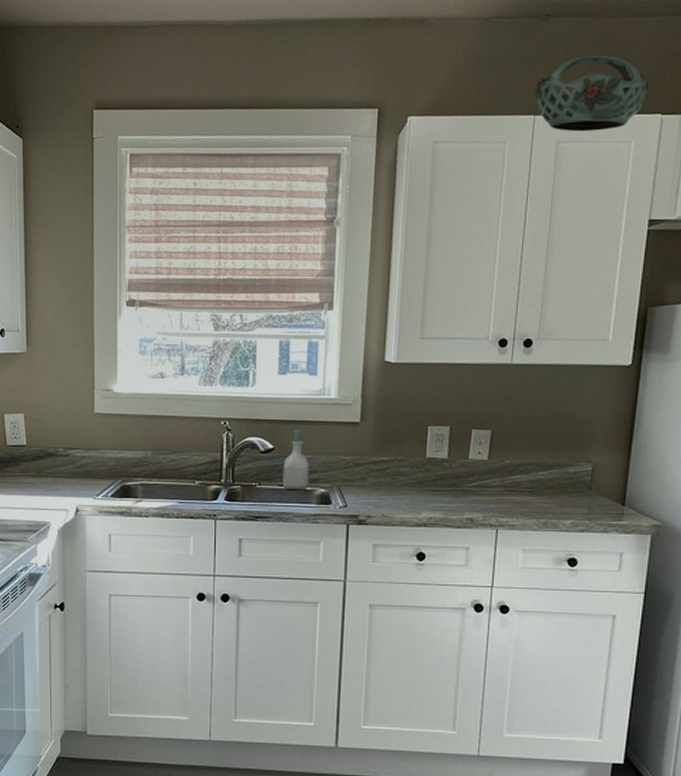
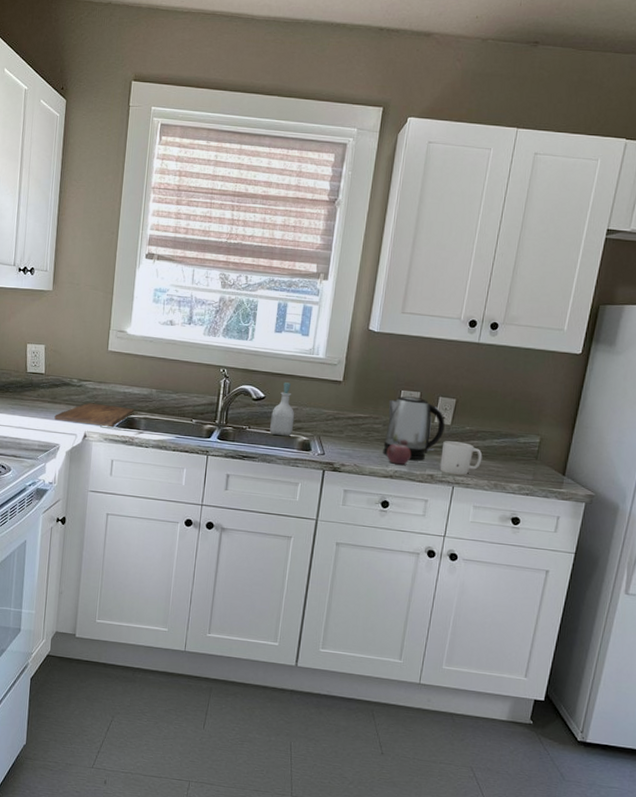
cutting board: none [42,473,129,498] -> present [54,402,135,428]
kettle: none [413,431,481,505] -> present [383,395,445,461]
fruit: none [417,483,446,510] -> present [386,440,412,465]
mug: none [480,478,528,517] -> present [439,441,483,476]
decorative basket: present [535,54,649,132] -> none [519,81,618,148]

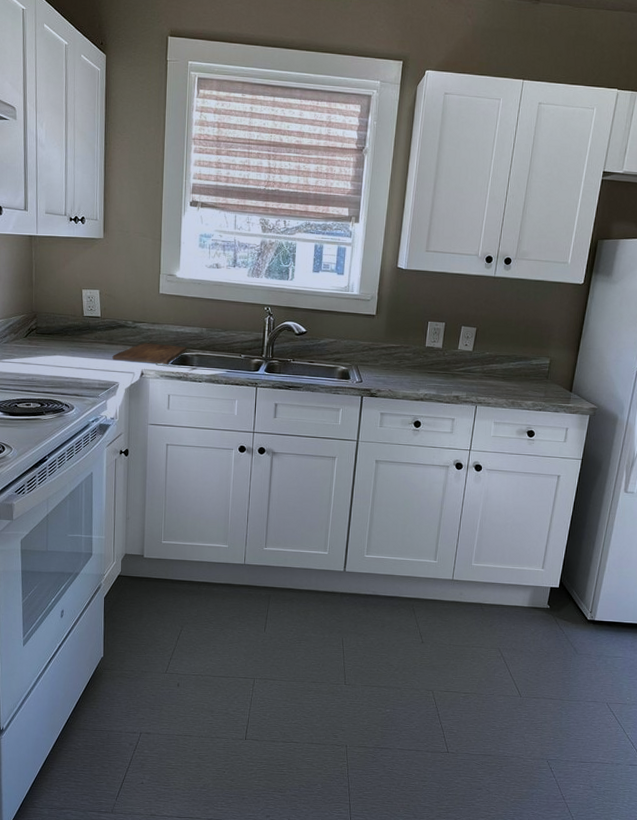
soap bottle: present [270,382,295,437] -> none [312,318,334,367]
kettle: present [383,395,445,461] -> none [414,326,467,385]
fruit: present [386,440,412,465] -> none [417,367,439,388]
mug: present [439,441,483,476] -> none [464,365,501,396]

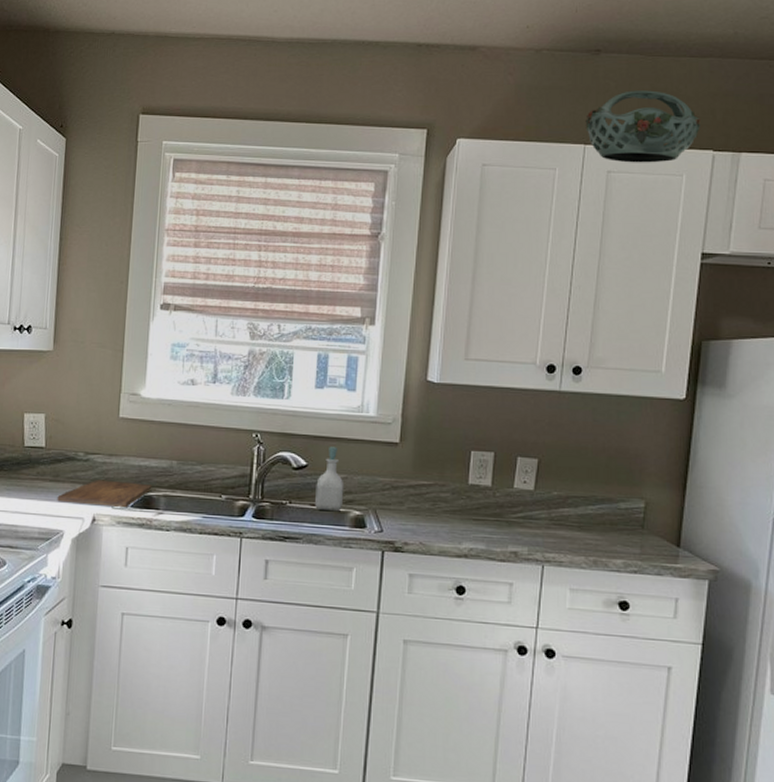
soap bottle: none [312,318,334,367] -> present [315,447,345,512]
decorative basket: none [524,36,610,98] -> present [585,90,701,163]

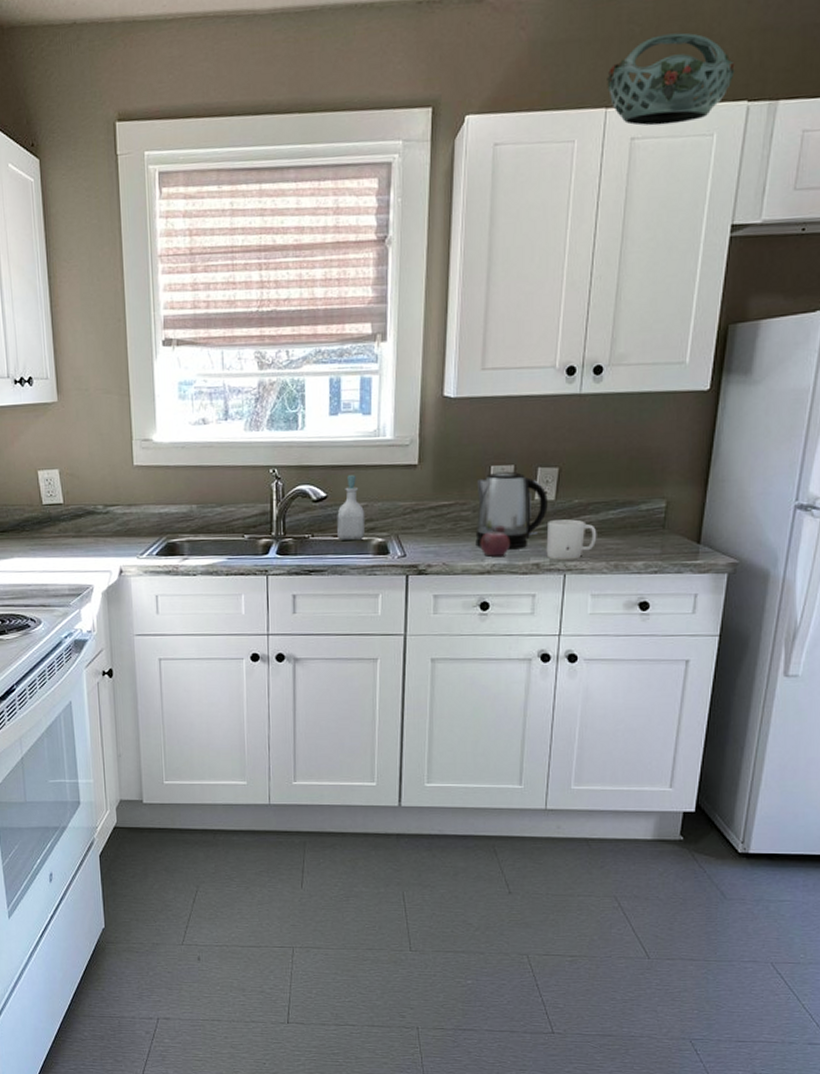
cutting board: present [57,479,152,508] -> none [82,530,175,557]
kettle: none [453,457,527,536] -> present [475,471,548,550]
fruit: none [458,511,489,541] -> present [480,527,511,557]
mug: none [524,510,576,552] -> present [546,519,597,561]

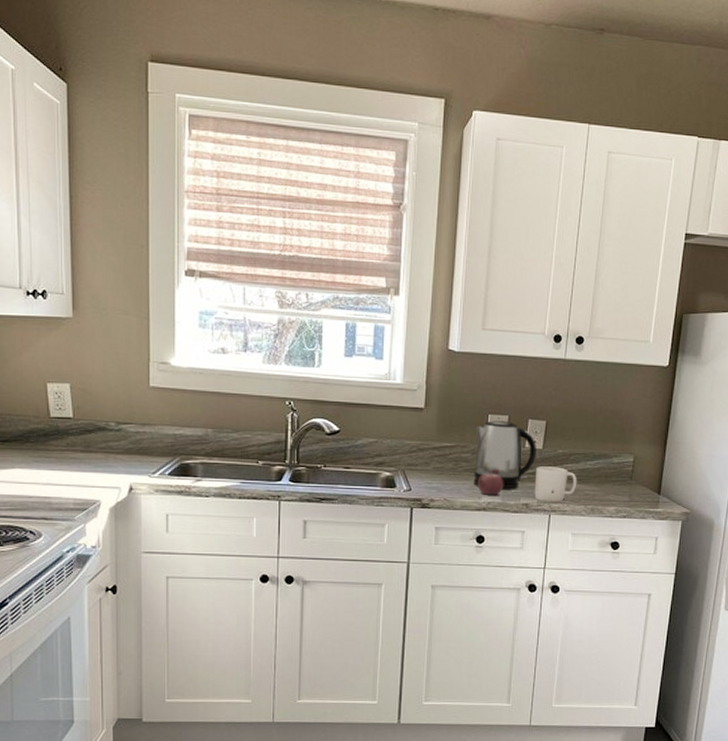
soap bottle: present [337,475,366,541] -> none [348,413,375,474]
decorative basket: present [607,32,735,126] -> none [590,73,688,146]

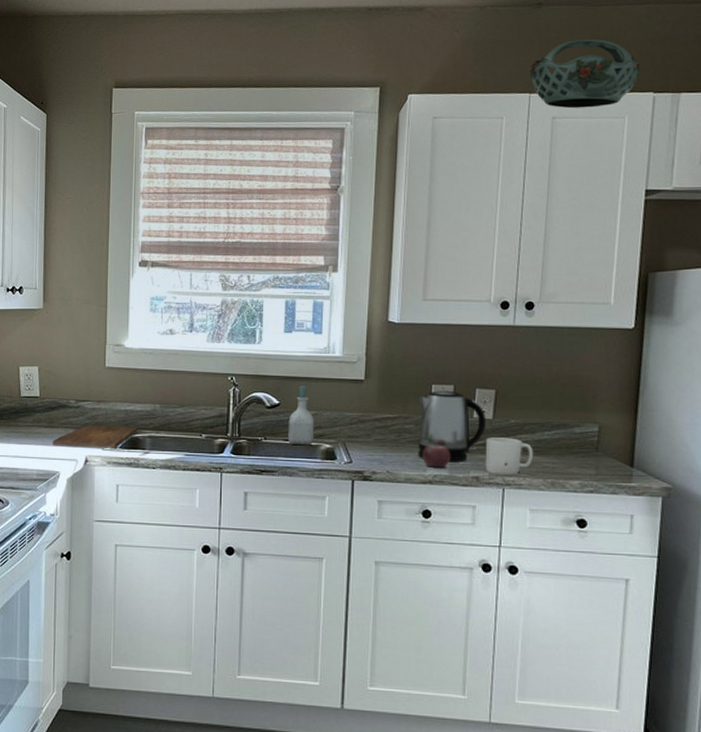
cutting board: none [90,449,189,477] -> present [52,424,138,449]
soap bottle: none [348,413,375,474] -> present [288,386,315,446]
decorative basket: none [590,73,688,146] -> present [530,38,641,109]

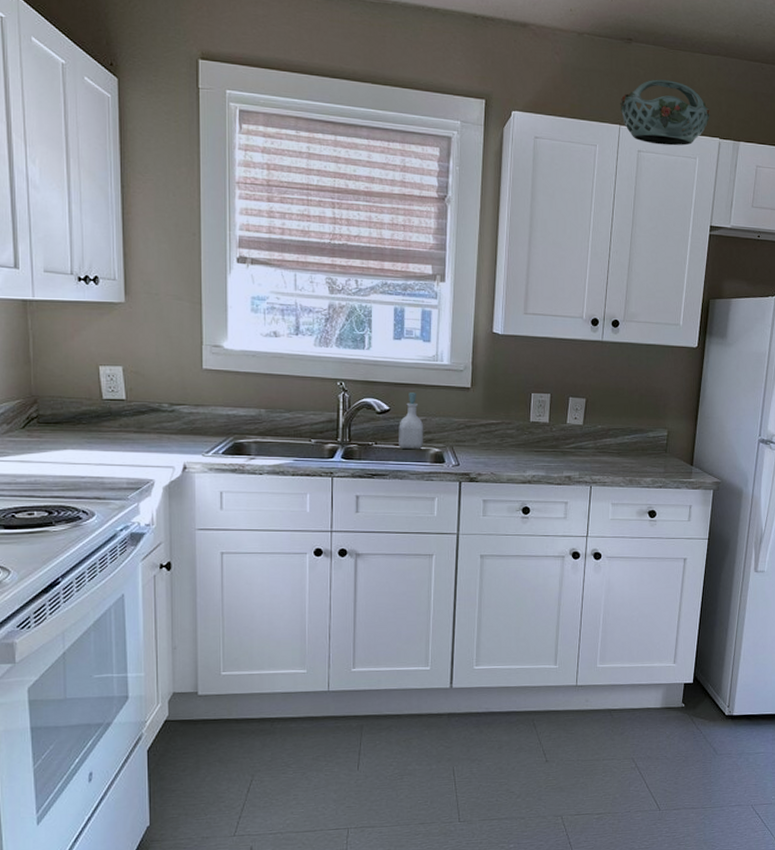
cutting board: present [52,424,138,449] -> none [144,429,242,456]
kettle: present [418,390,486,463] -> none [519,398,577,464]
fruit: present [422,441,451,468] -> none [522,444,548,469]
mug: present [485,437,534,476] -> none [576,441,616,475]

